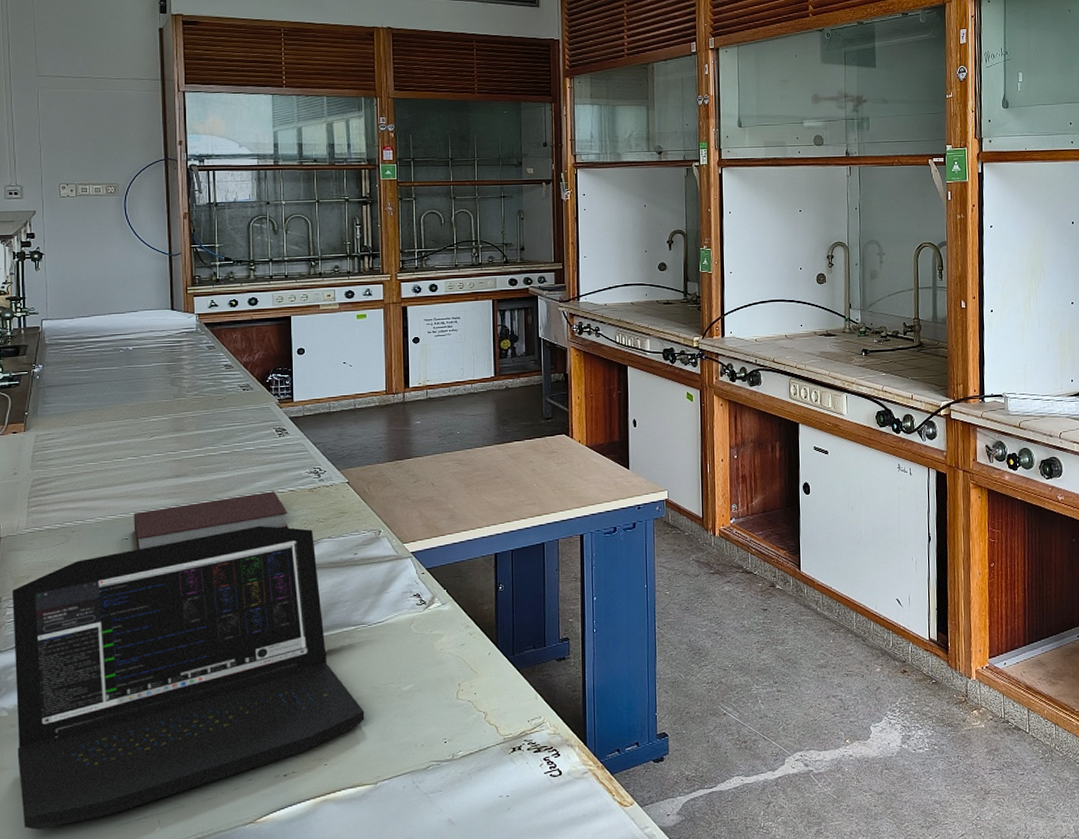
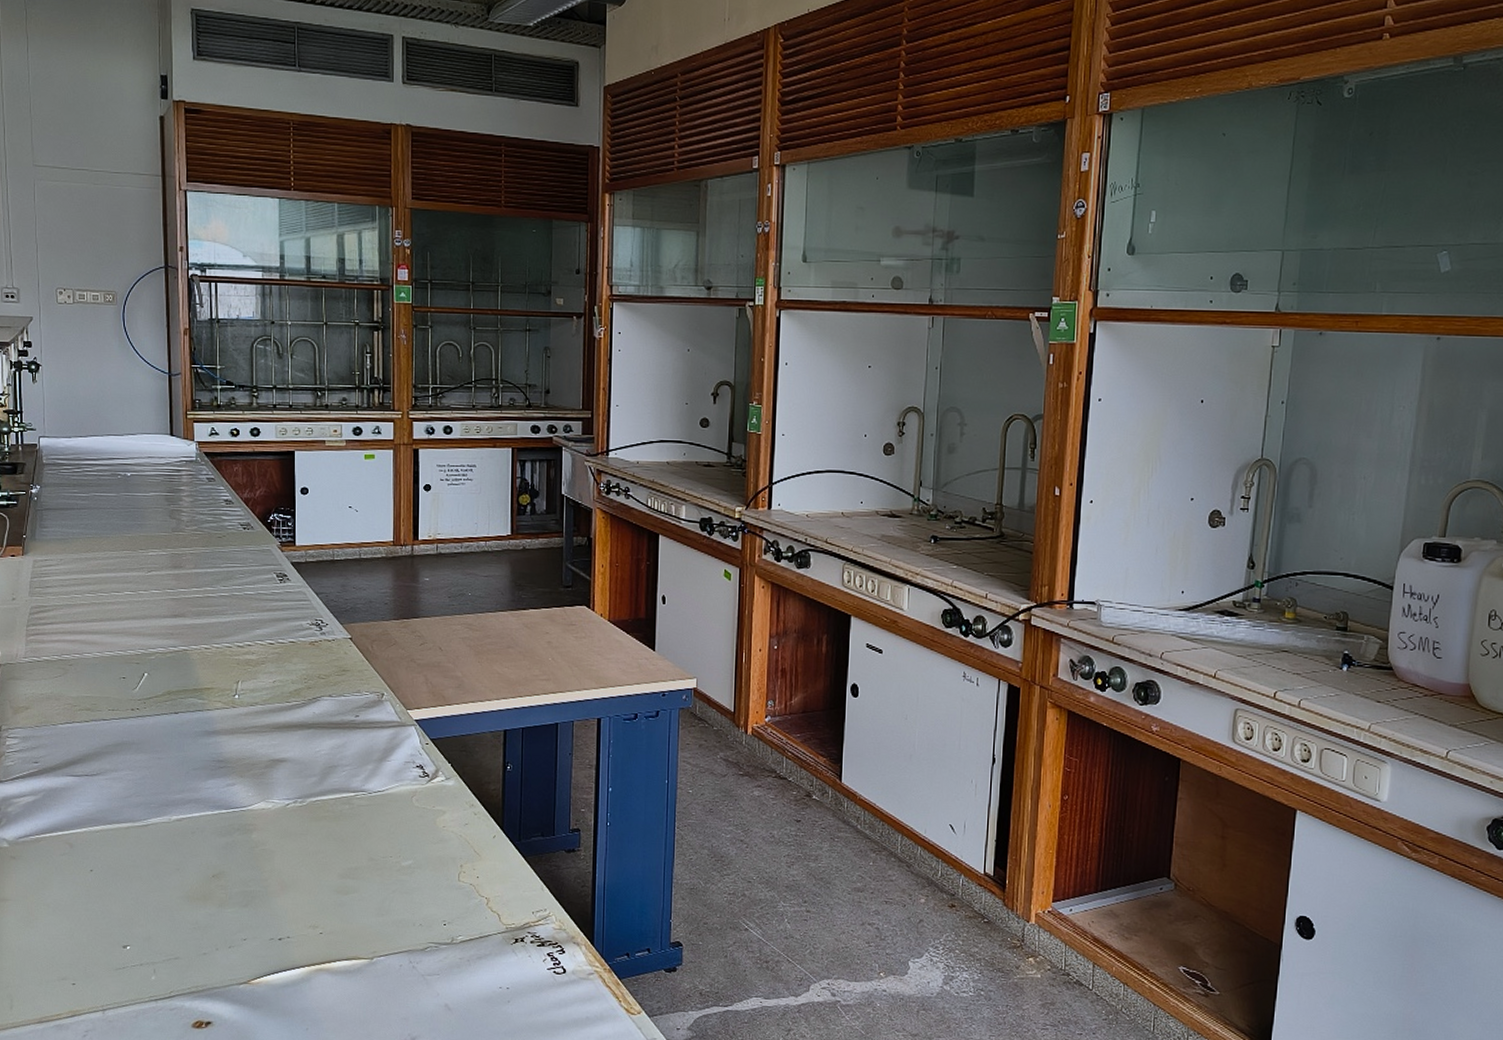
laptop: present [11,525,365,830] -> none [11,676,362,964]
notebook: present [133,491,289,550] -> none [131,640,288,691]

